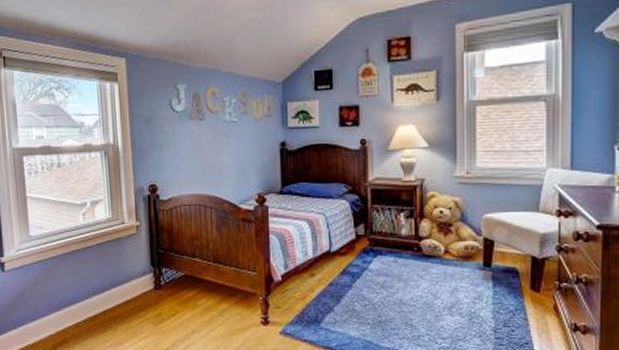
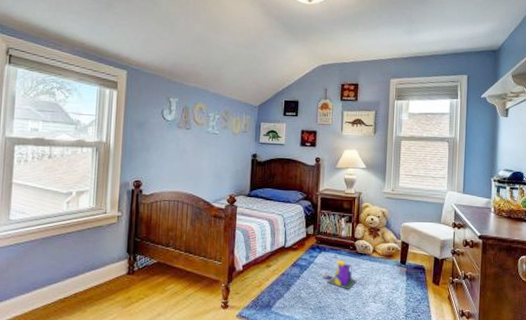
toy house: none [381,264,426,300] -> present [323,260,357,289]

